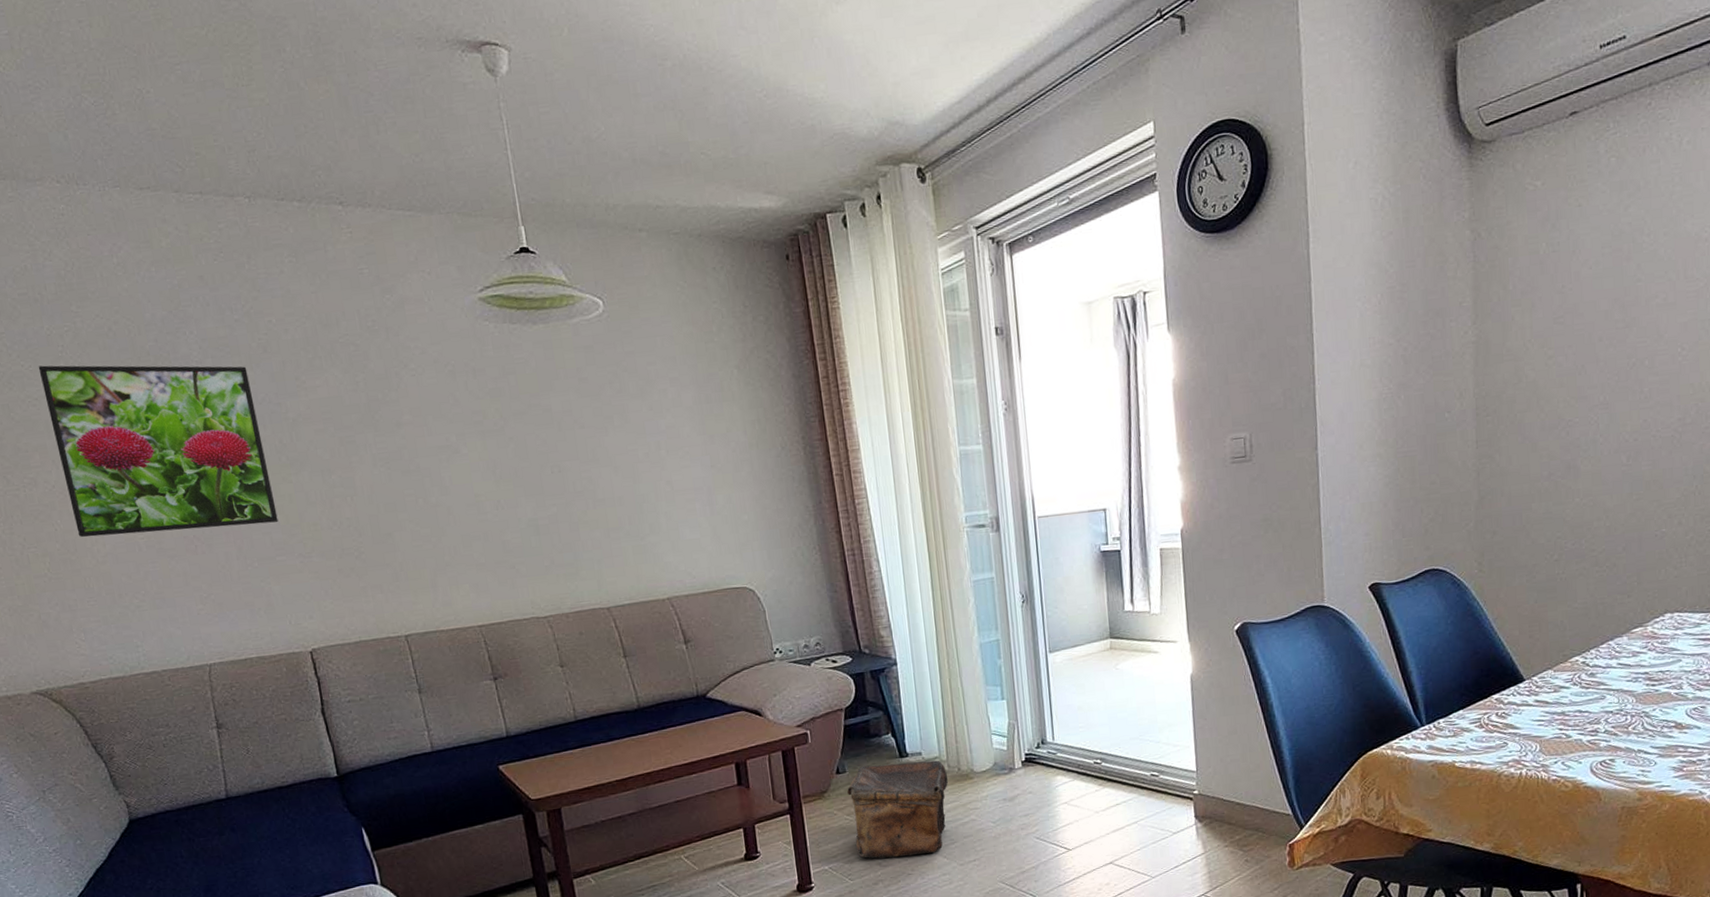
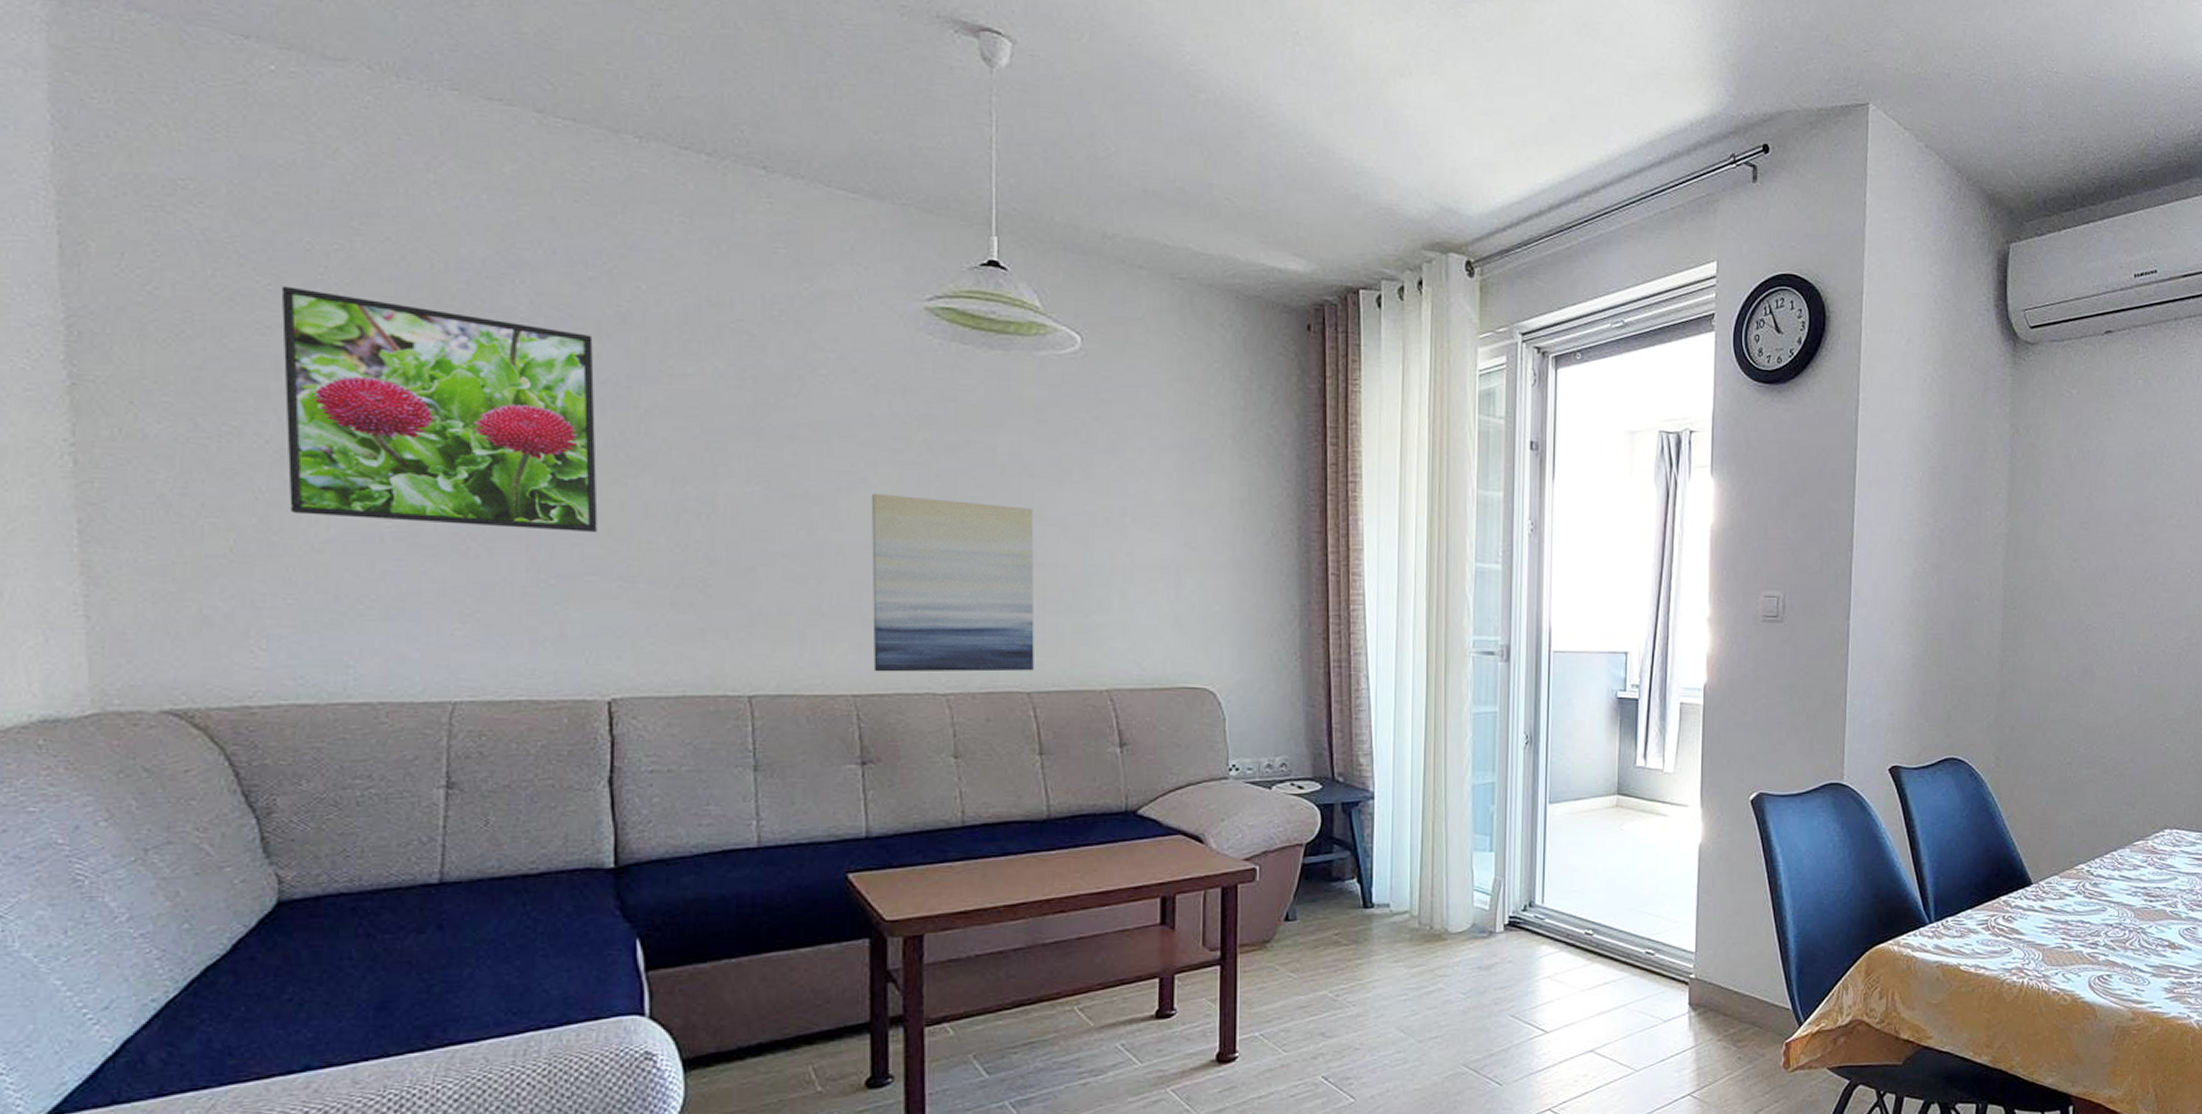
wall art: none [465,454,609,605] -> present [871,493,1034,672]
pouch: present [847,760,948,859] -> none [1295,914,1416,1028]

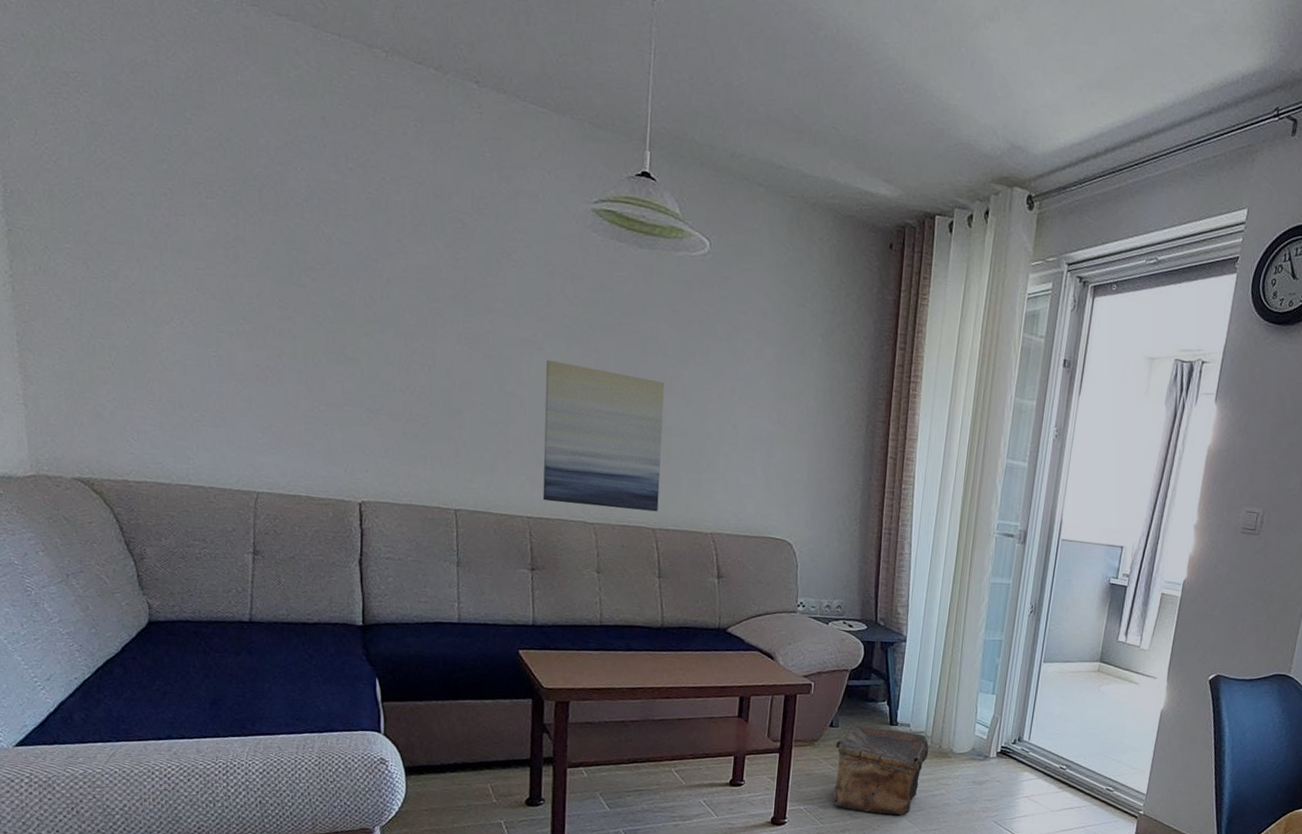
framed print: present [281,286,598,532] -> none [140,162,354,373]
pouch: none [1295,914,1416,1028] -> present [833,725,929,816]

